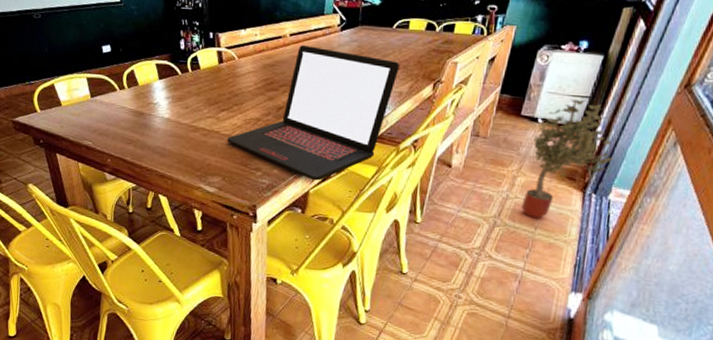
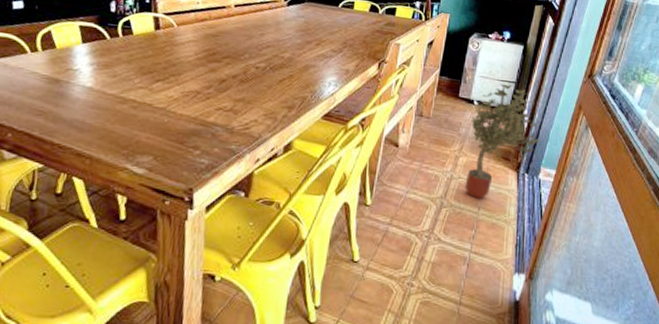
laptop: present [227,45,399,181] -> none [161,17,346,161]

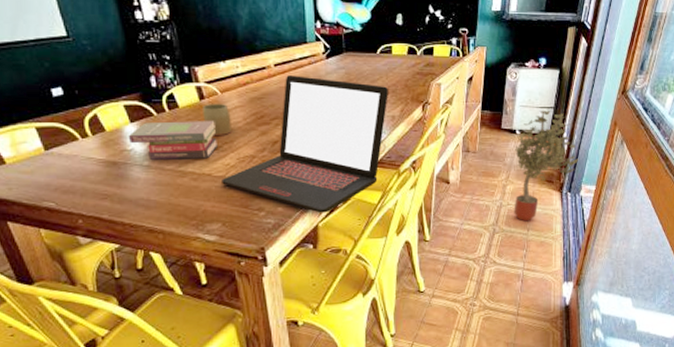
books: none [76,45,166,89] -> present [128,121,218,160]
mug: none [155,34,183,67] -> present [203,103,231,135]
laptop: none [161,17,346,161] -> present [222,75,388,213]

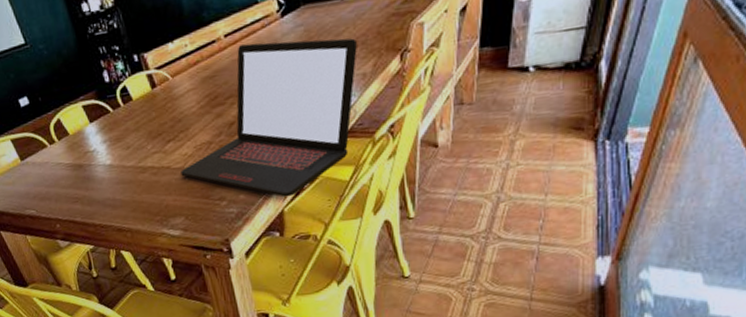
books: present [128,121,218,160] -> none [89,109,174,158]
mug: present [203,103,231,135] -> none [155,88,186,125]
potted tree: present [514,111,580,222] -> none [525,32,626,184]

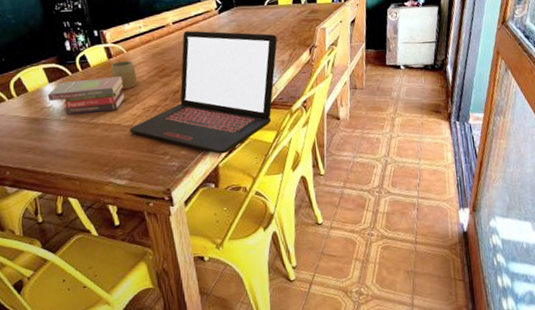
books: none [89,109,174,158] -> present [47,76,125,115]
mug: none [155,88,186,125] -> present [111,60,137,89]

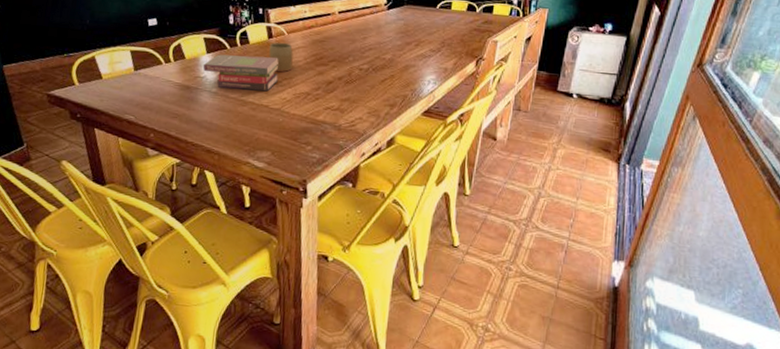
laptop: present [130,30,277,154] -> none [277,22,444,155]

